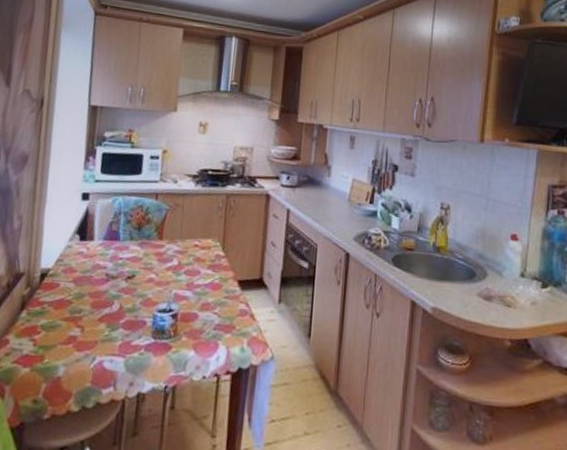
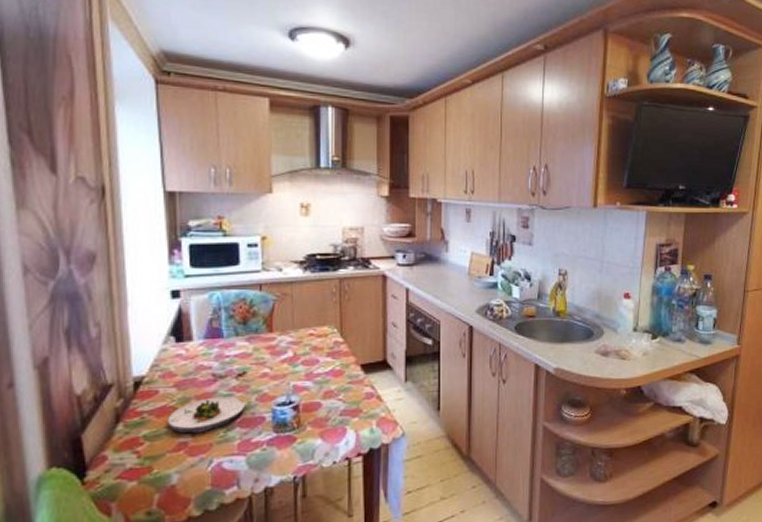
salad plate: none [62,296,131,330] -> present [168,396,246,433]

